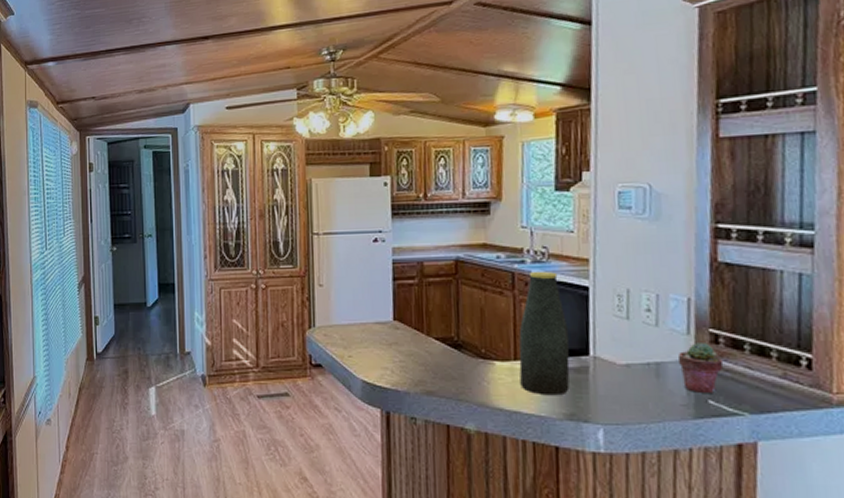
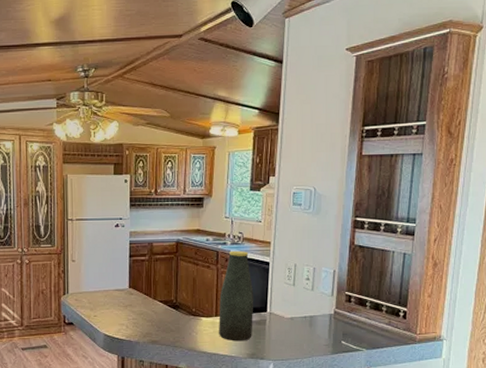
potted succulent: present [677,343,724,393] -> none [324,302,353,336]

